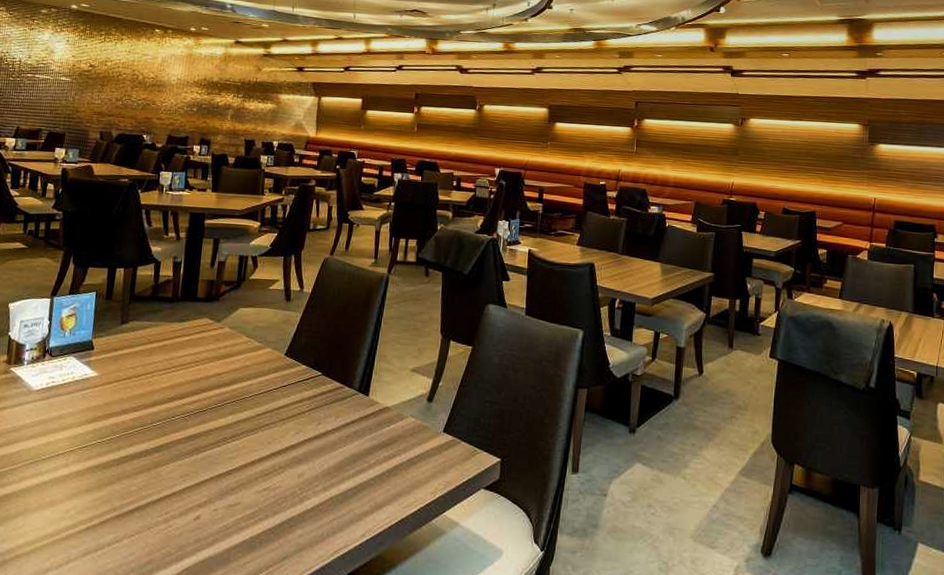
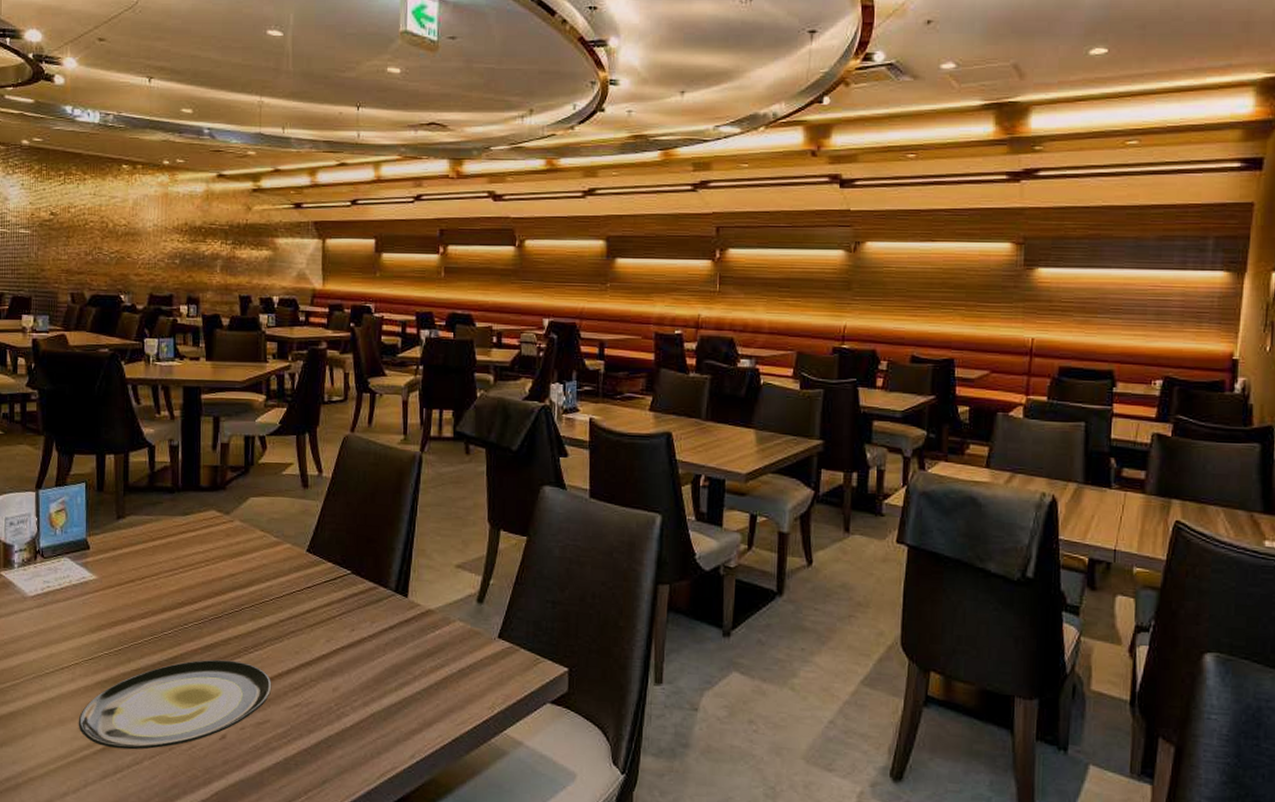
plate: none [66,448,245,529] -> present [78,659,272,750]

